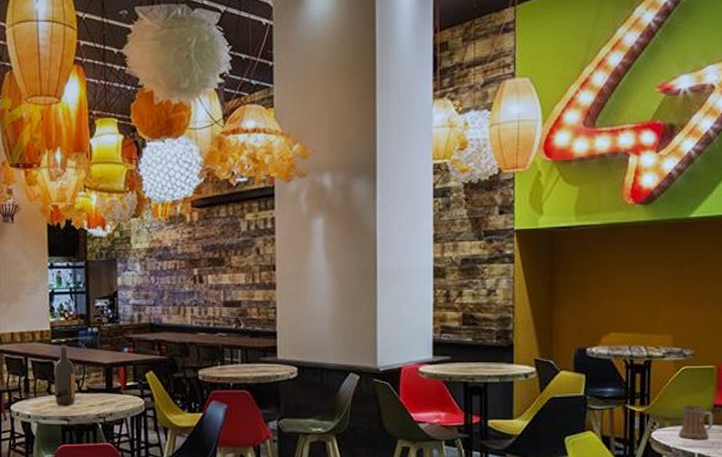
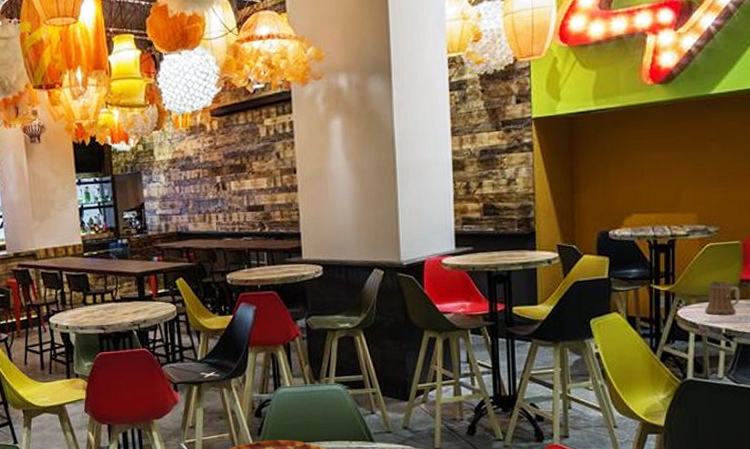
wine bottle: present [53,344,76,406] -> none [87,257,111,316]

